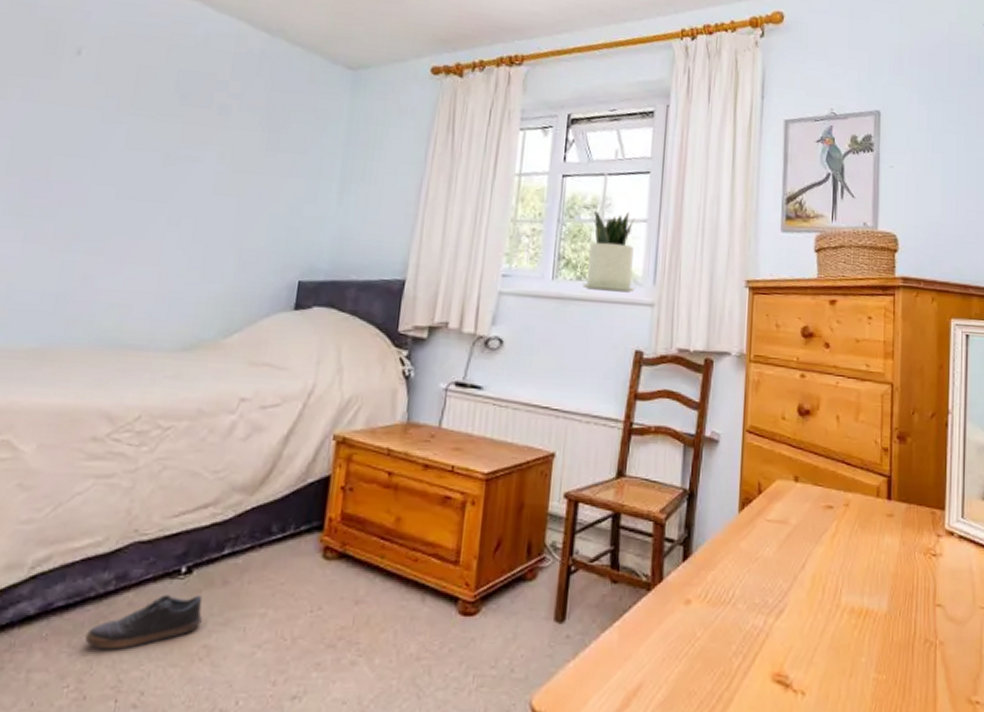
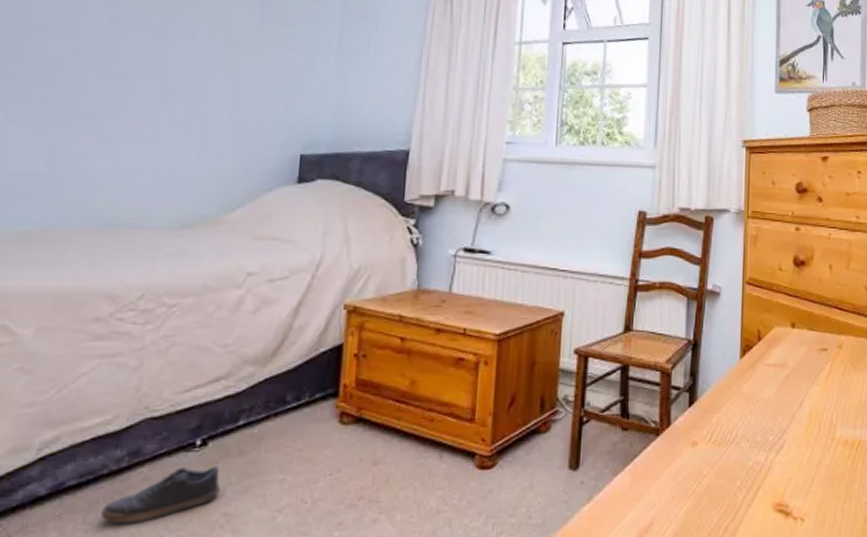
planter: present [582,211,635,293] -> none [586,77,637,156]

